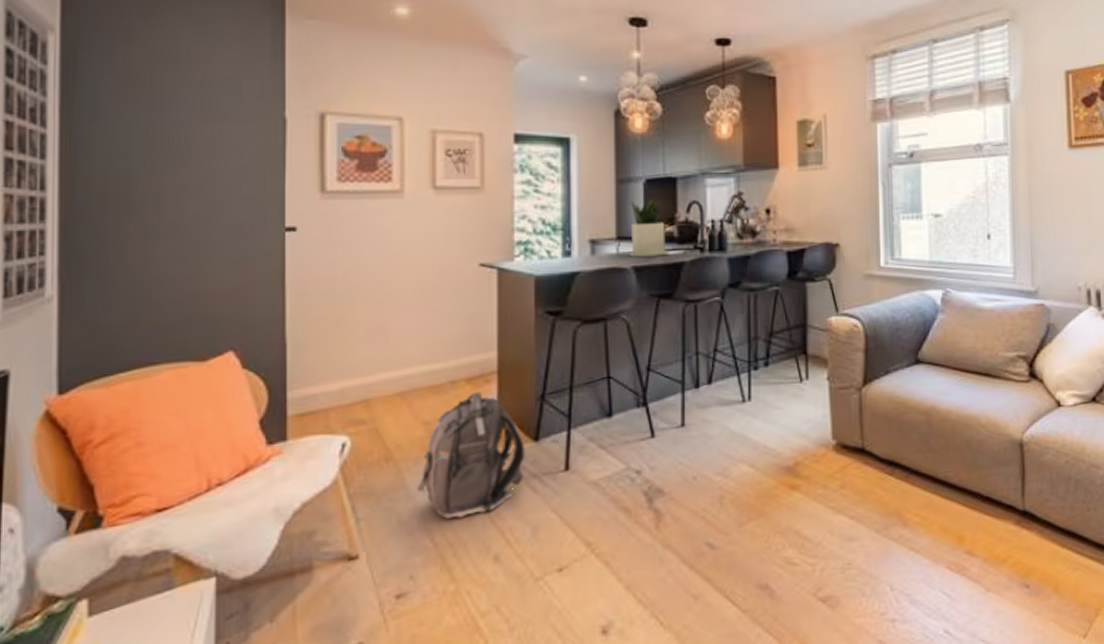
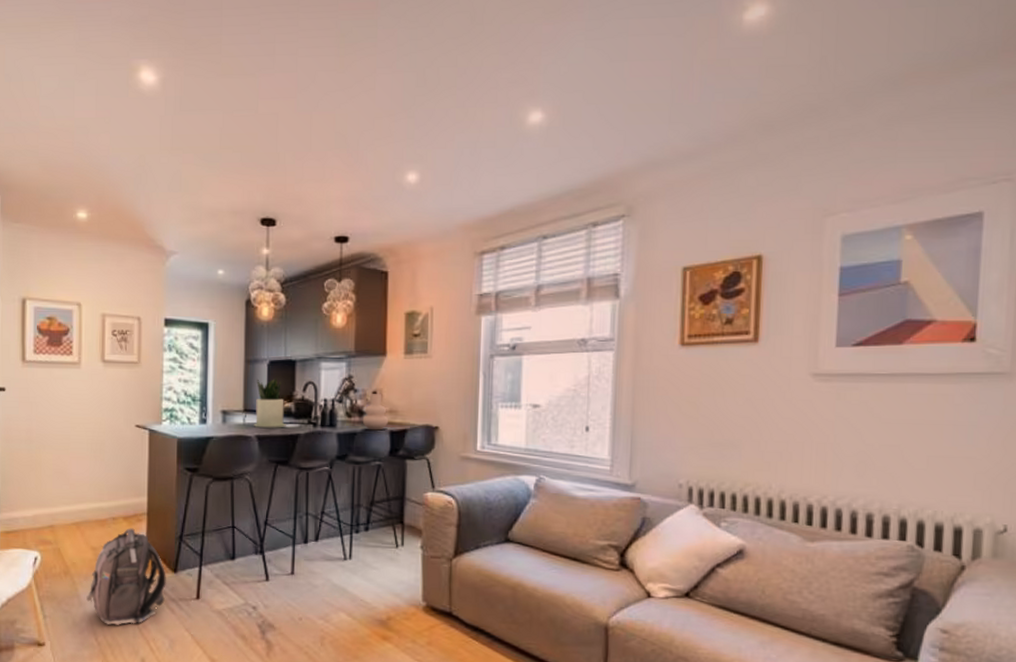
vase: none [755,210,785,252] -> present [362,393,389,431]

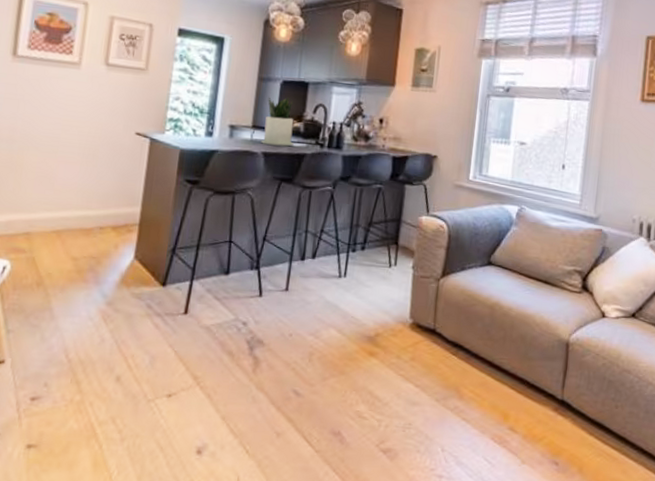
backpack: present [86,528,166,625] -> none [60,238,154,341]
vase: present [362,393,389,431] -> none [367,120,393,156]

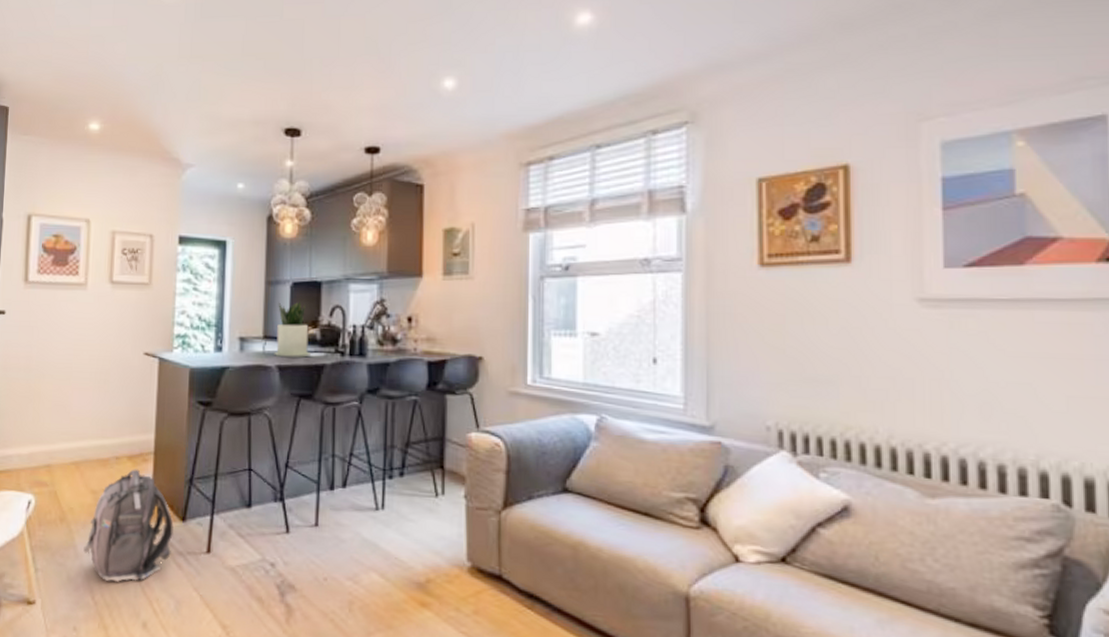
backpack: none [60,238,154,341] -> present [83,469,174,582]

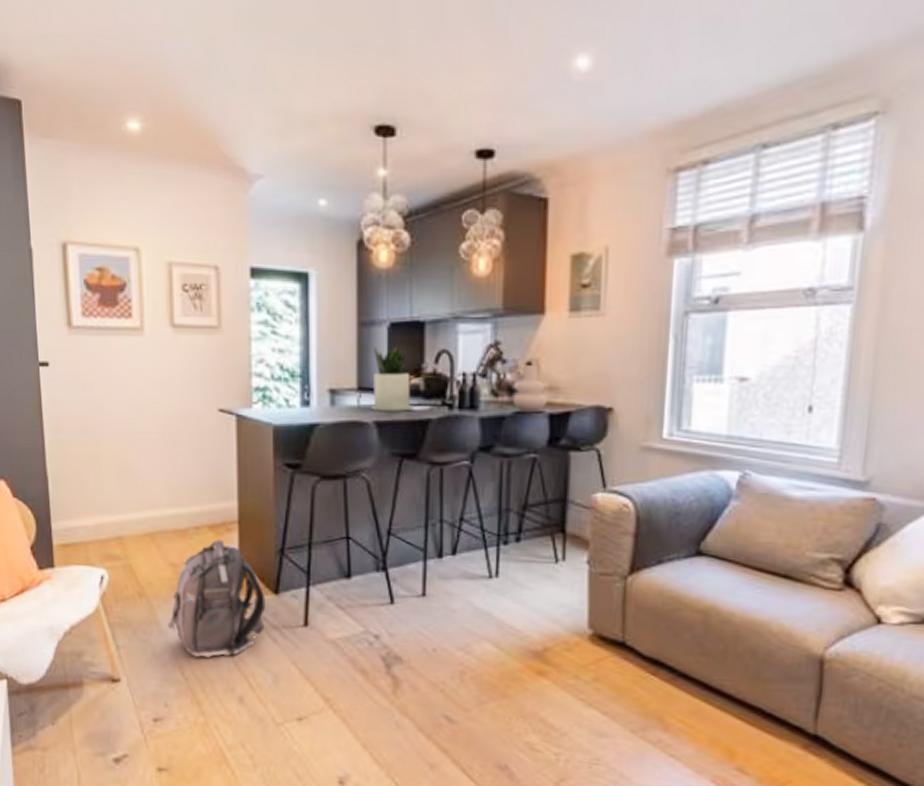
vase: none [396,318,426,361] -> present [512,364,548,414]

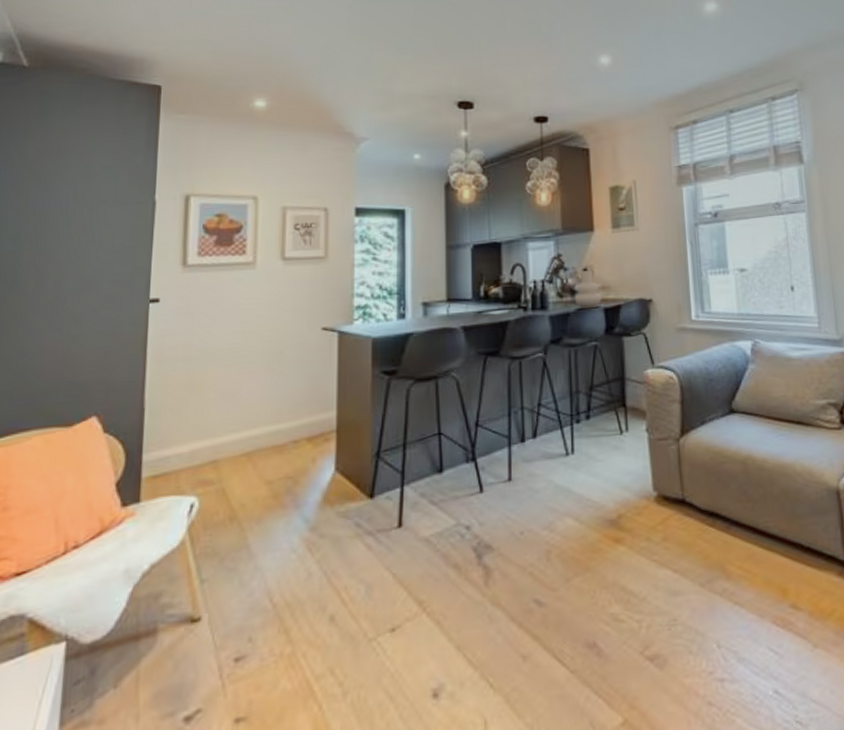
backpack: present [168,539,266,658] -> none [258,450,361,578]
planter: present [370,345,413,413] -> none [458,262,494,319]

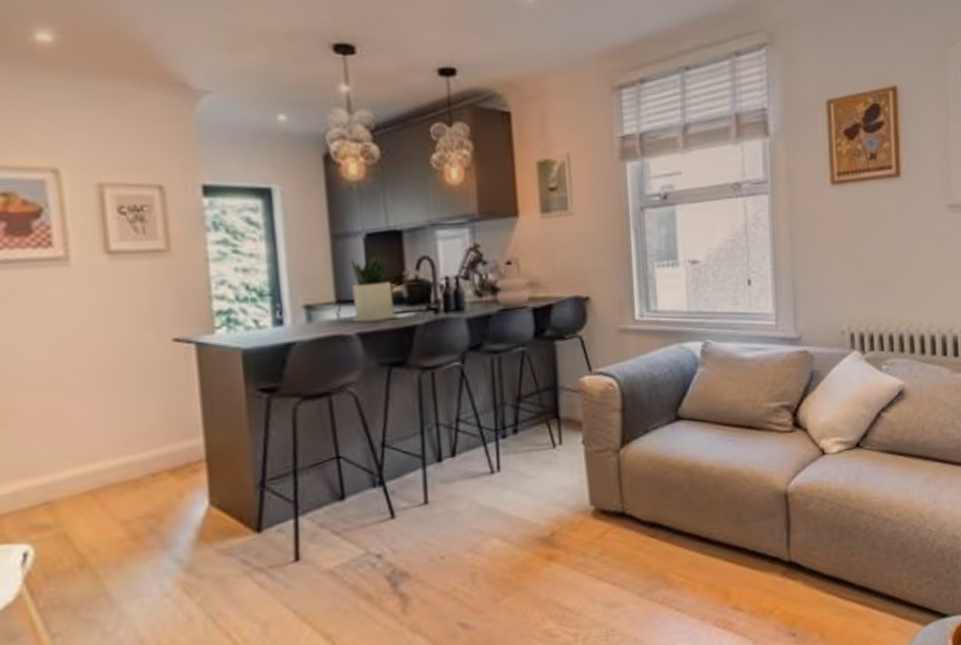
planter: none [458,262,494,319] -> present [350,255,398,324]

